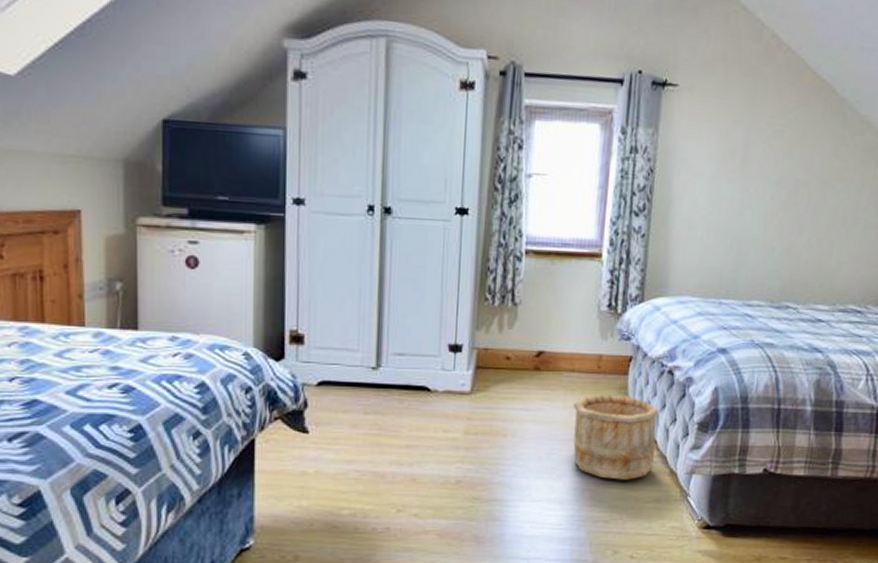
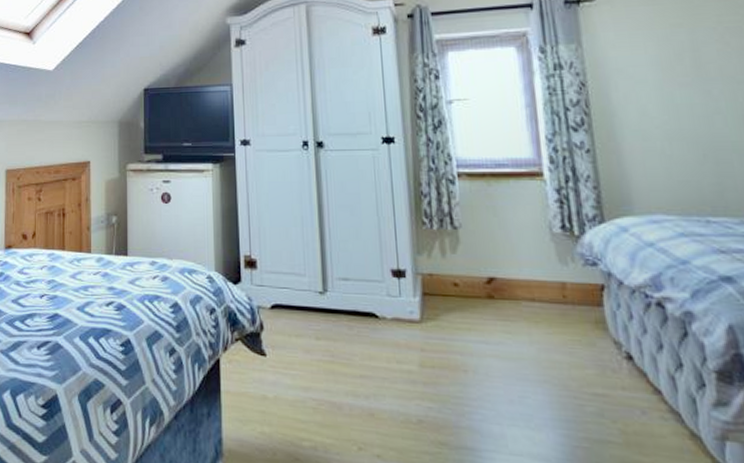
wooden bucket: present [573,395,659,480] -> none [541,329,664,440]

